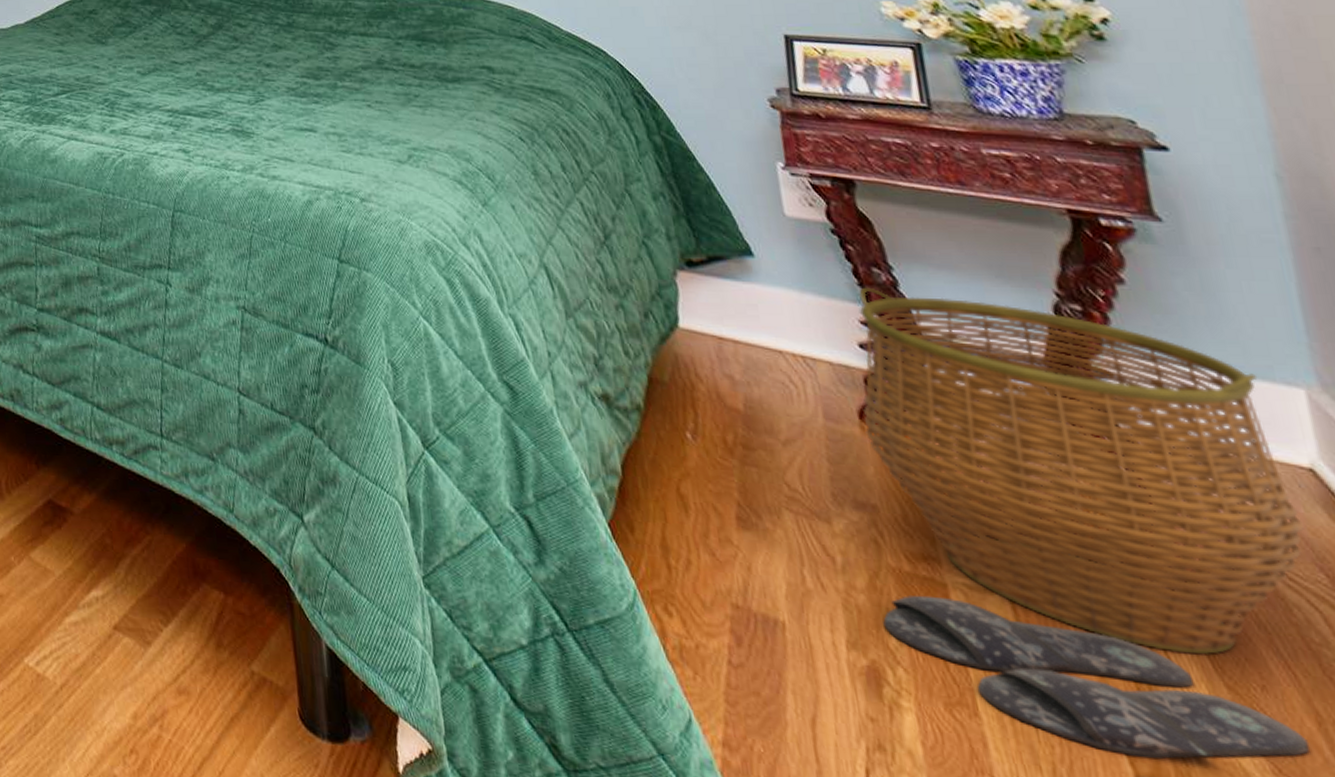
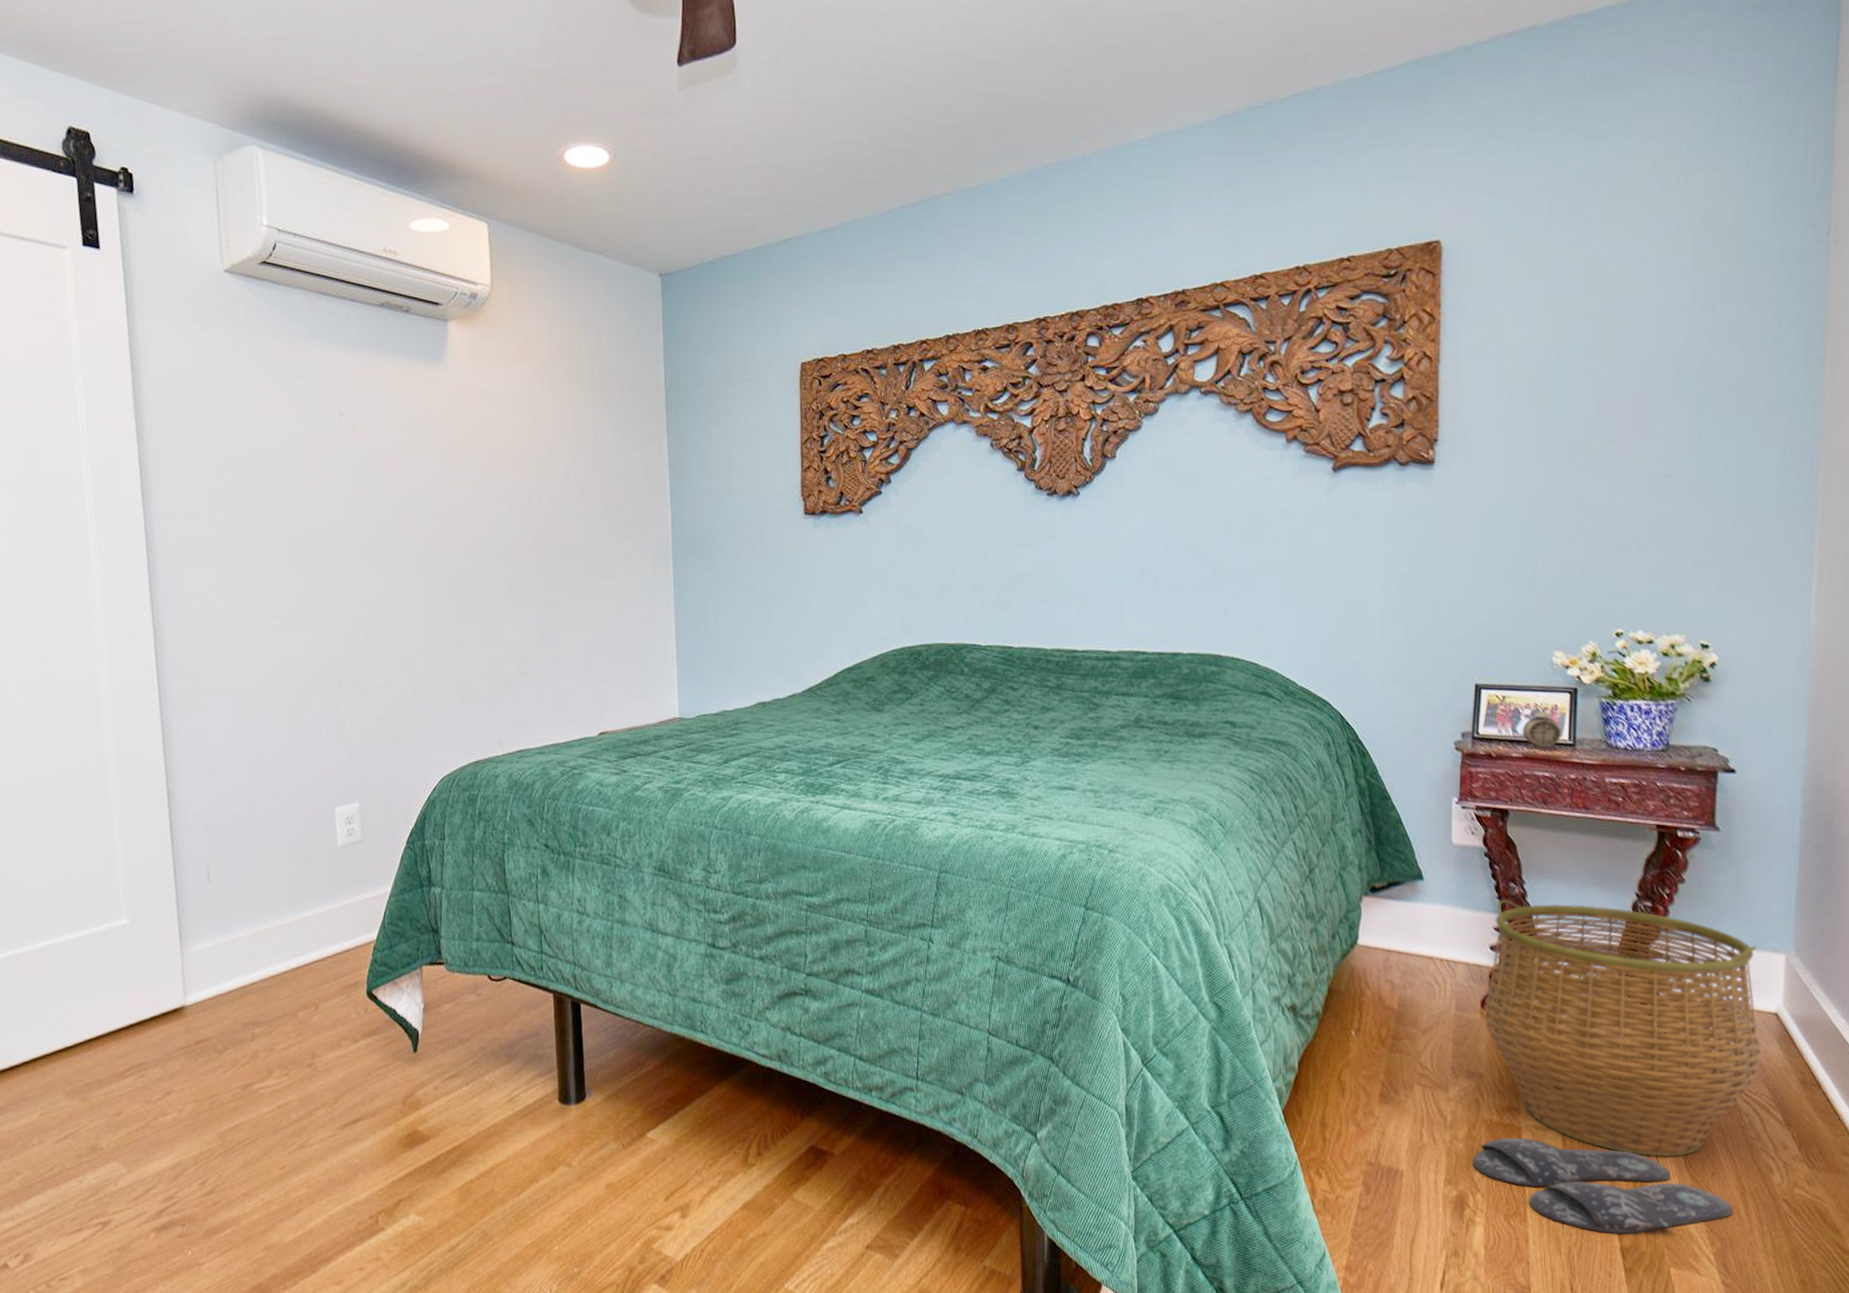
alarm clock: none [855,59,911,113] -> present [1522,703,1563,750]

